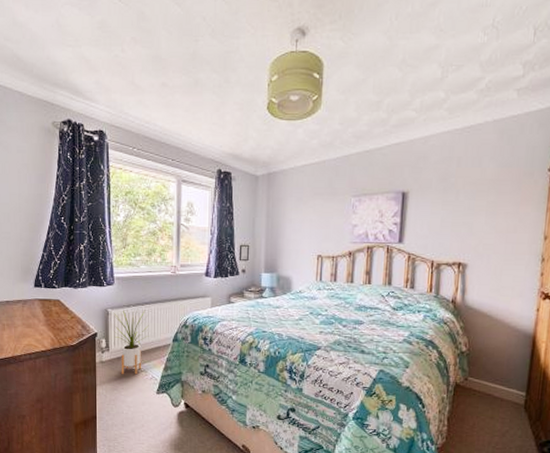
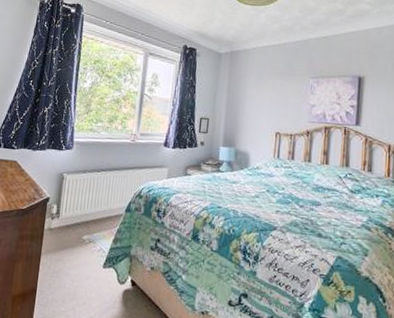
house plant: present [114,308,149,375] -> none [67,174,103,245]

